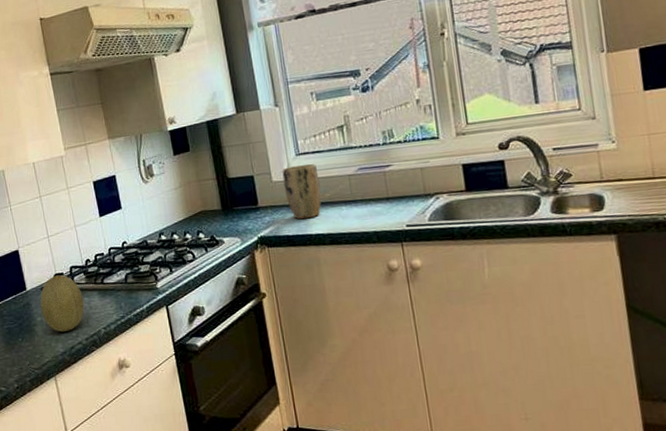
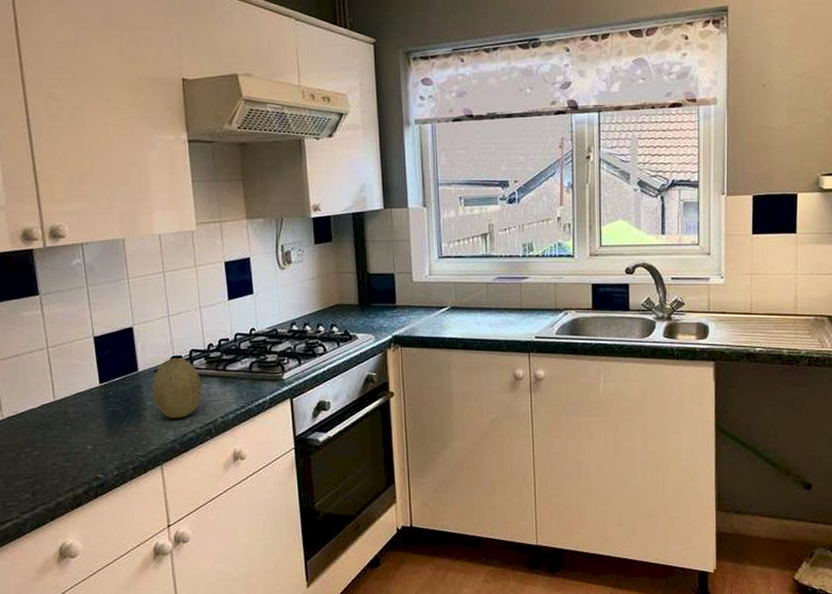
plant pot: present [282,163,322,220] -> none [423,267,459,322]

